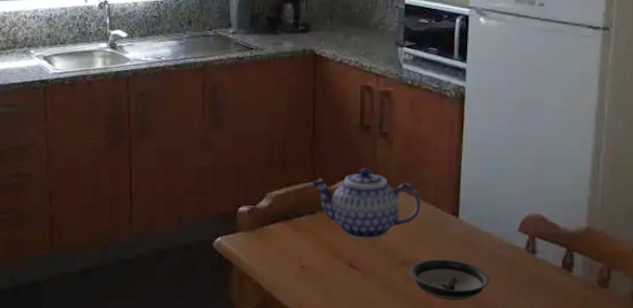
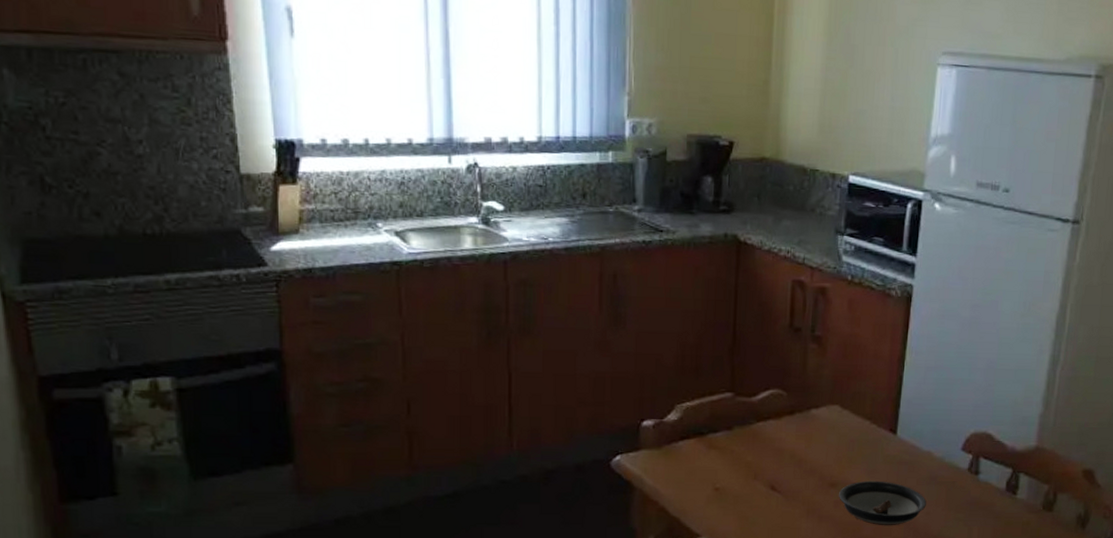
teapot: present [311,167,421,240] -> none [729,376,856,459]

